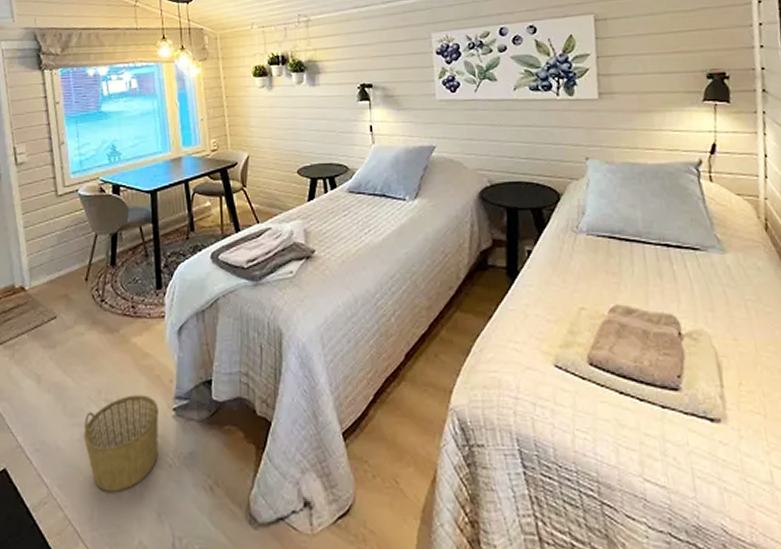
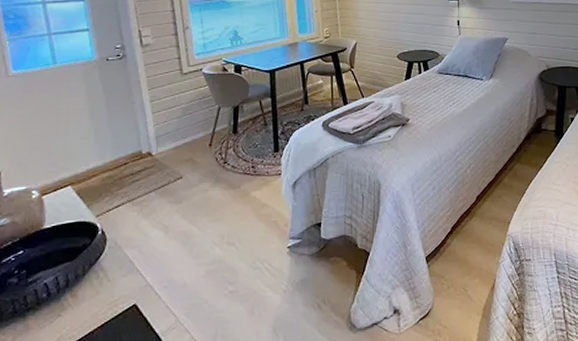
basket: present [83,395,159,492] -> none [207,237,275,316]

